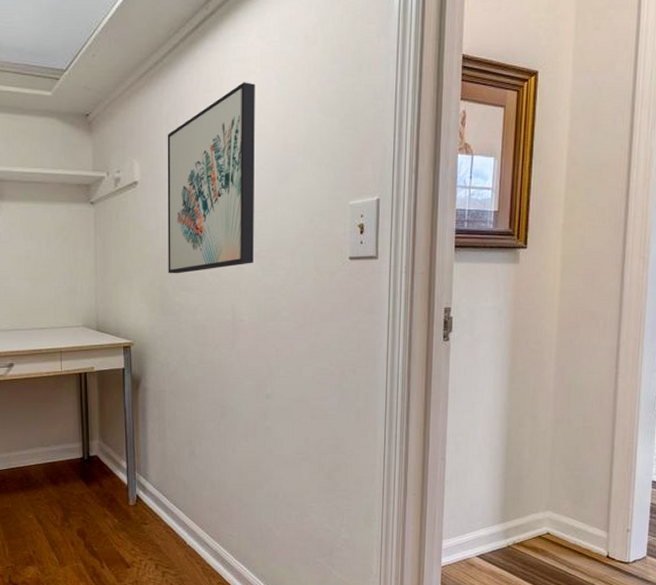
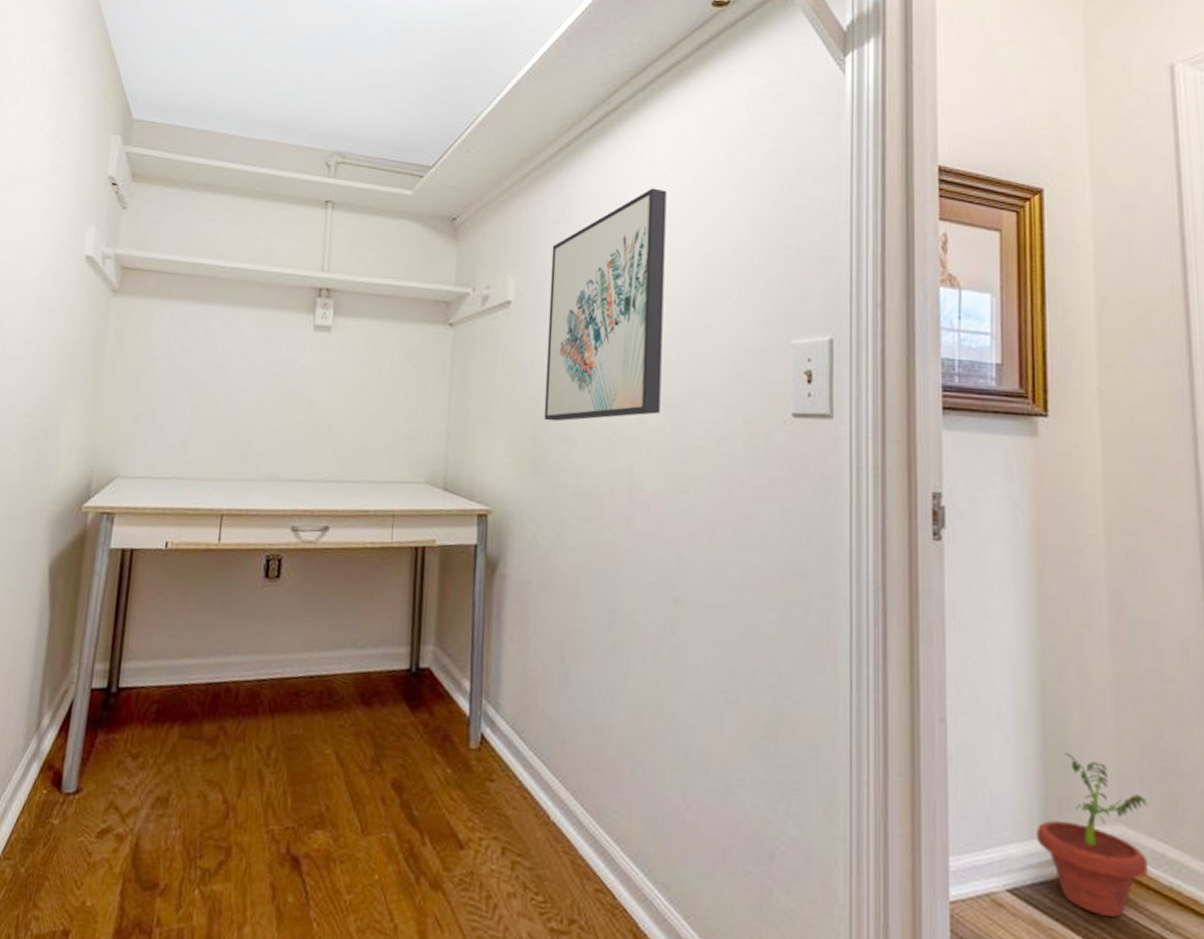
potted plant: none [496,471,567,564] -> present [1036,752,1149,917]

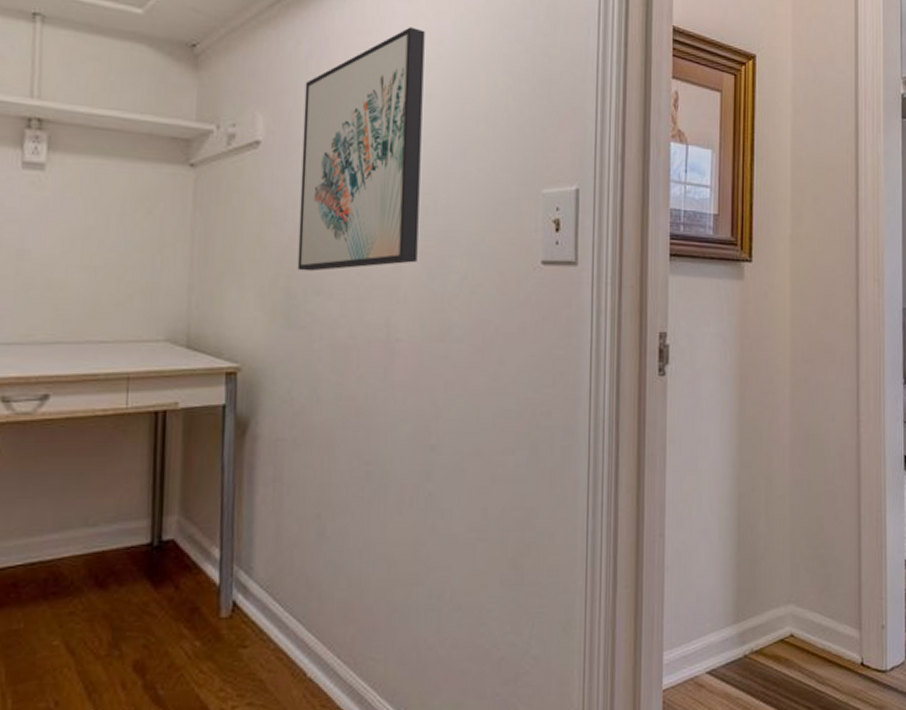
potted plant: present [1036,752,1149,917] -> none [730,550,811,680]

